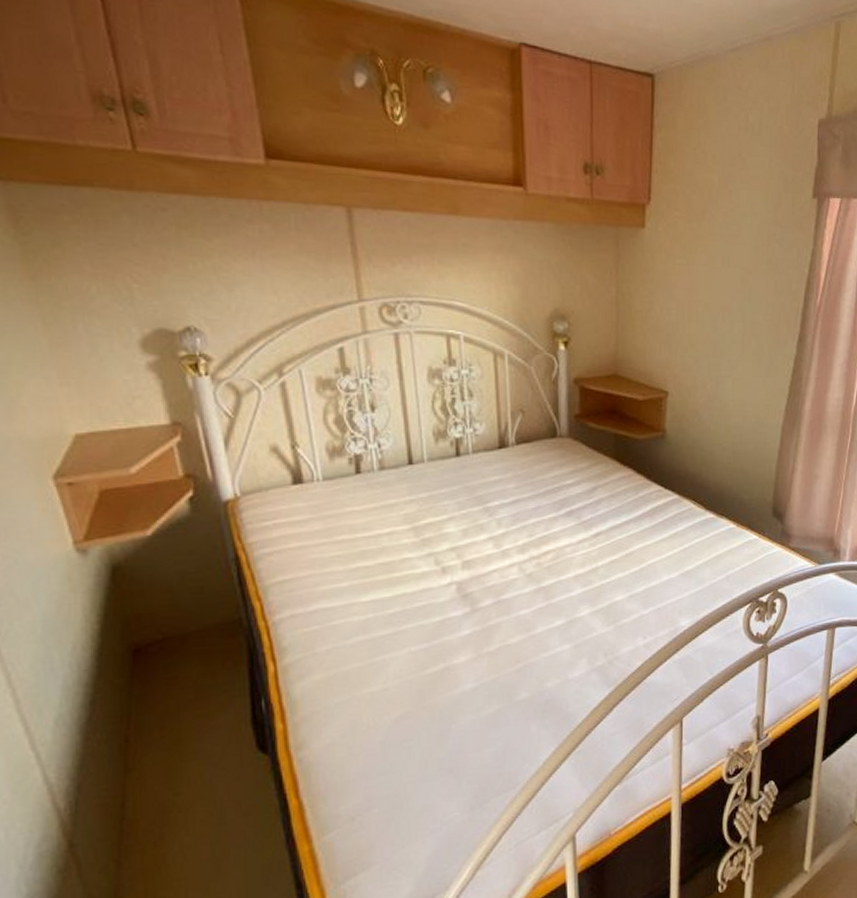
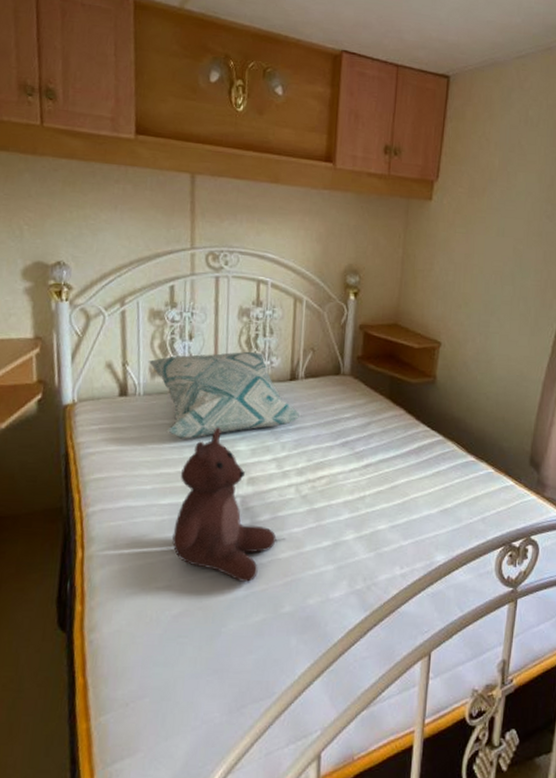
decorative pillow: none [323,419,517,526] -> present [148,351,302,439]
teddy bear: none [381,508,503,674] -> present [172,426,276,582]

